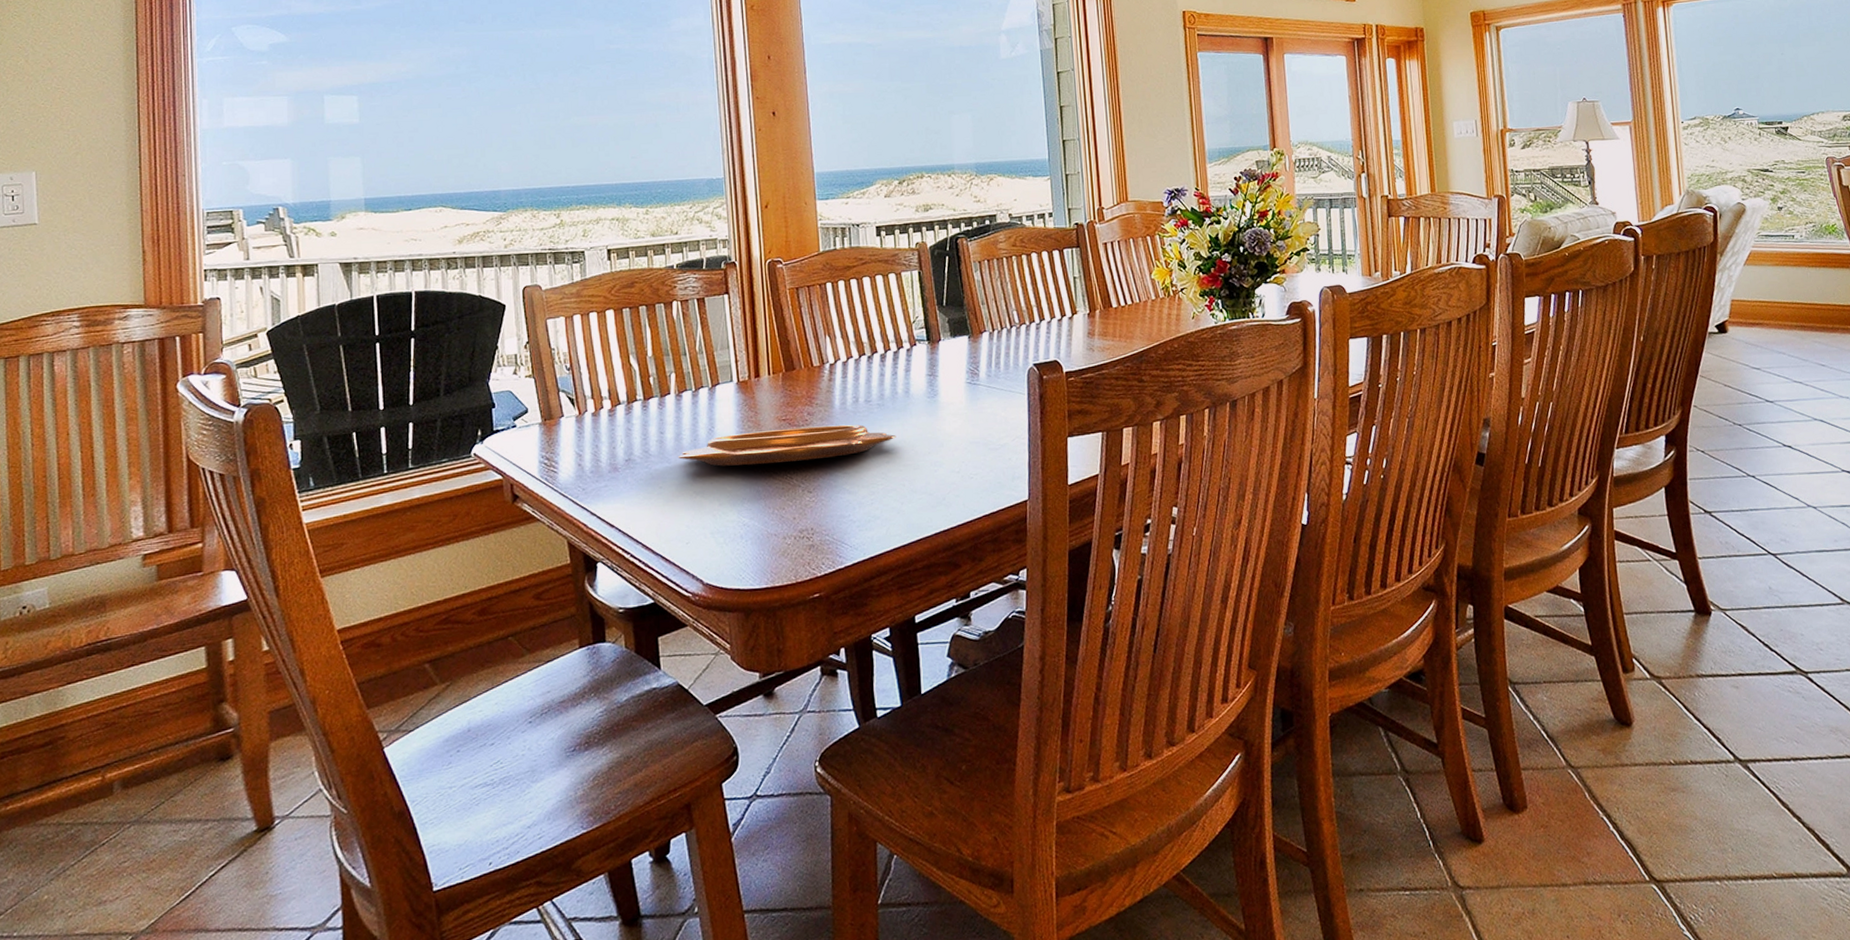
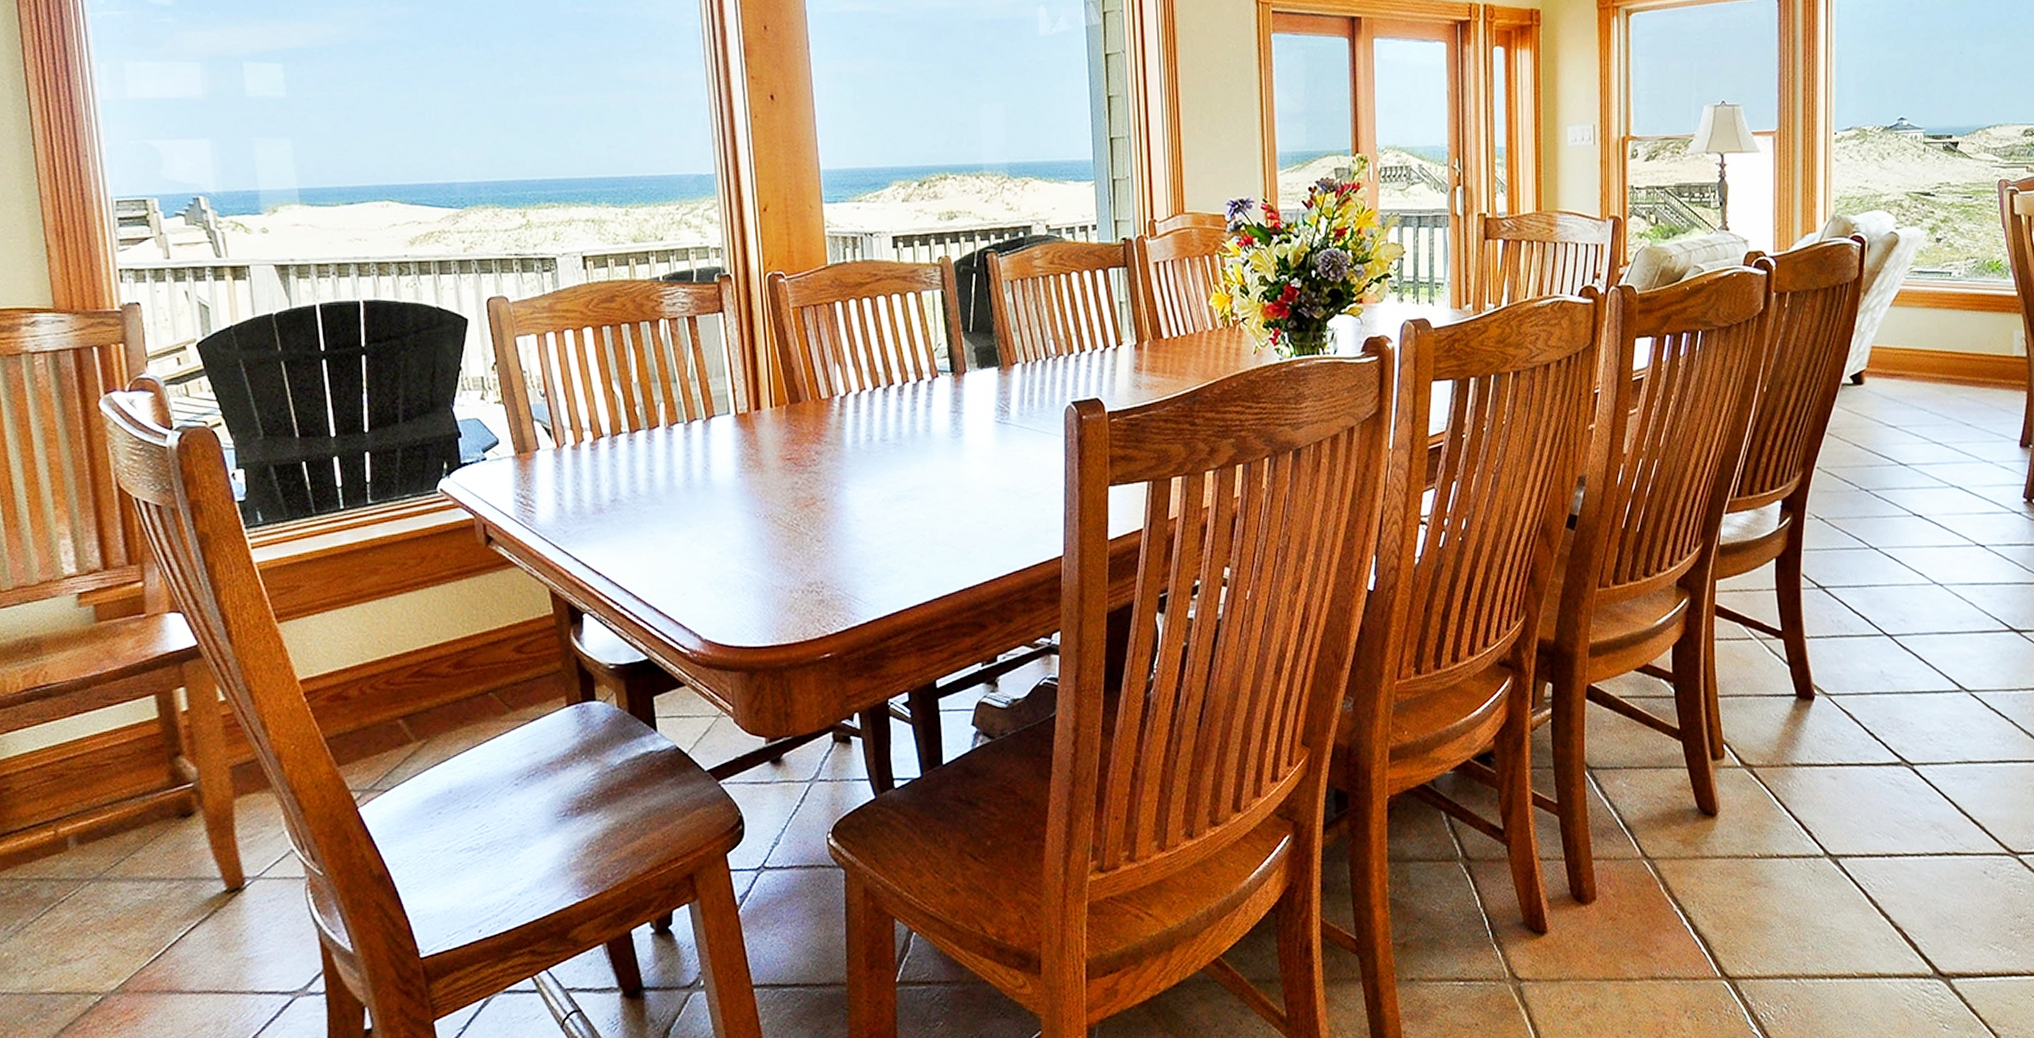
decorative bowl: present [678,424,896,466] -> none [670,466,916,510]

